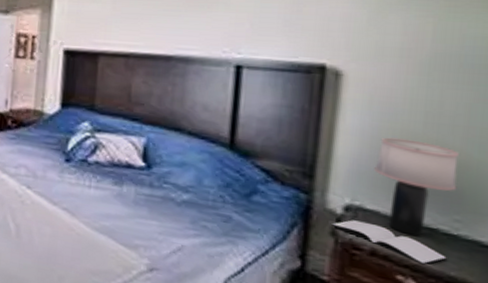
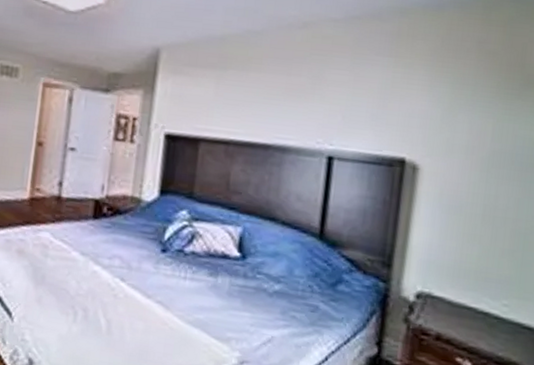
book: present [332,220,447,265] -> none [405,306,496,347]
table lamp: present [374,137,459,237] -> none [441,228,509,321]

